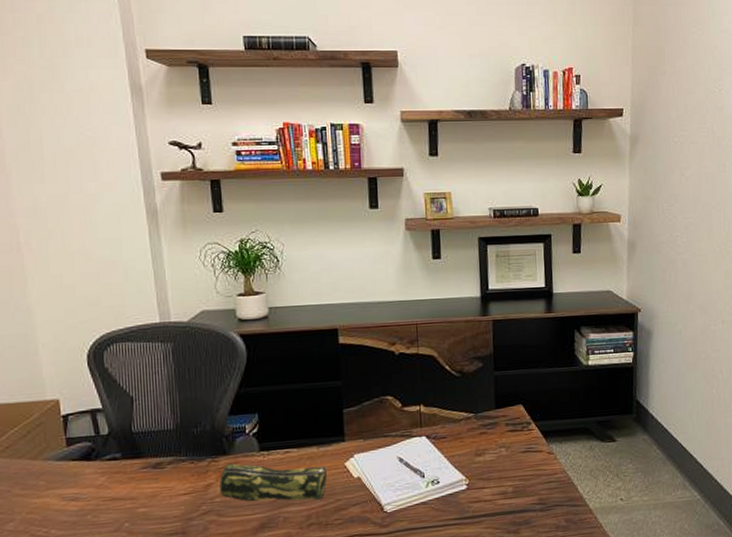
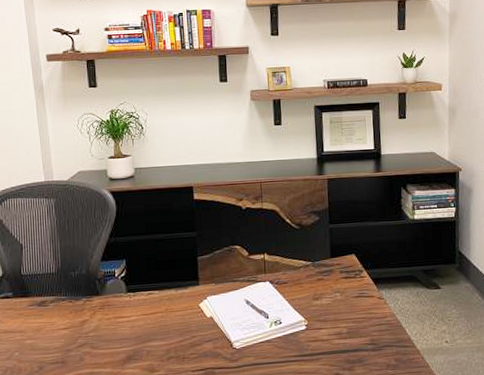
pencil case: present [220,462,327,502] -> none [93,302,184,337]

